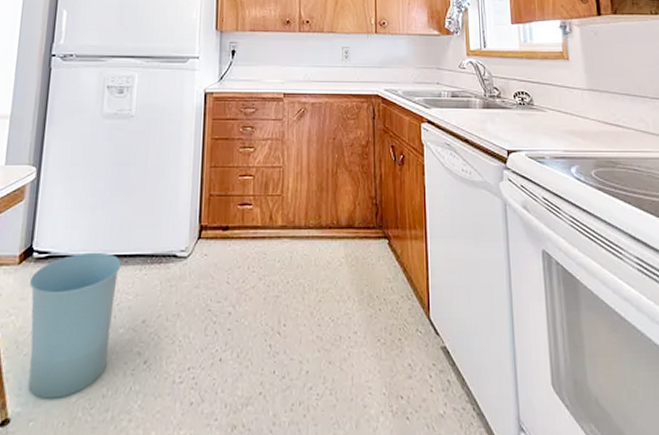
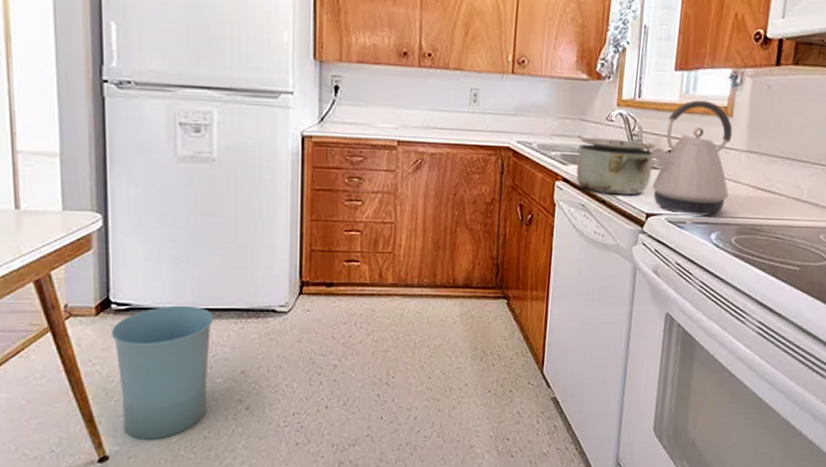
saucepan: none [437,84,506,134] -> present [576,137,656,196]
kettle: none [502,47,580,151] -> present [650,100,733,216]

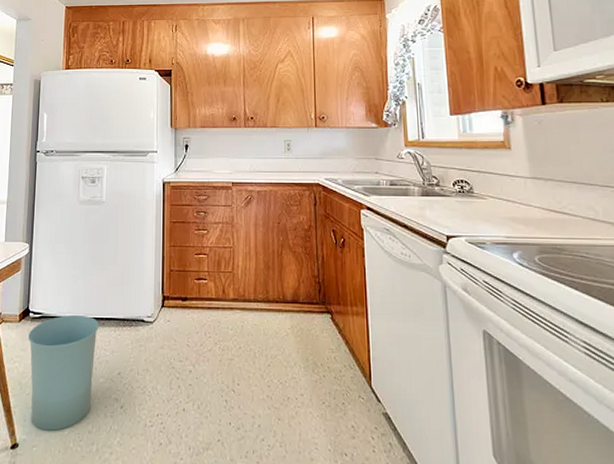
saucepan: present [576,137,656,196] -> none [376,173,445,220]
kettle: present [650,100,733,216] -> none [441,137,523,237]

